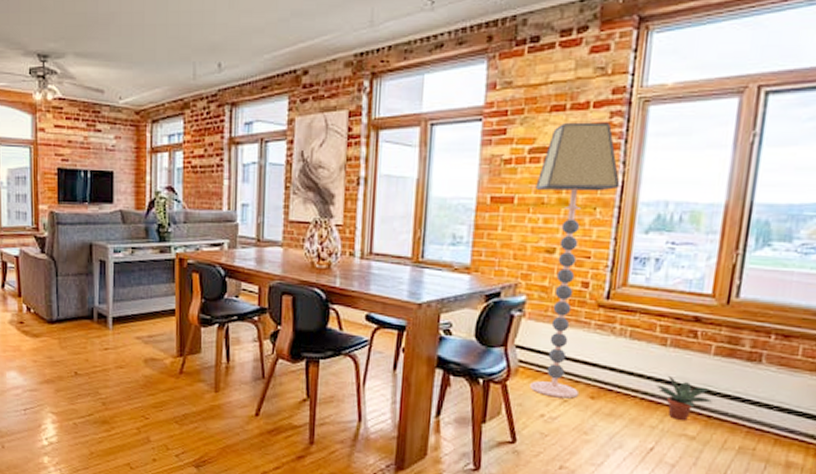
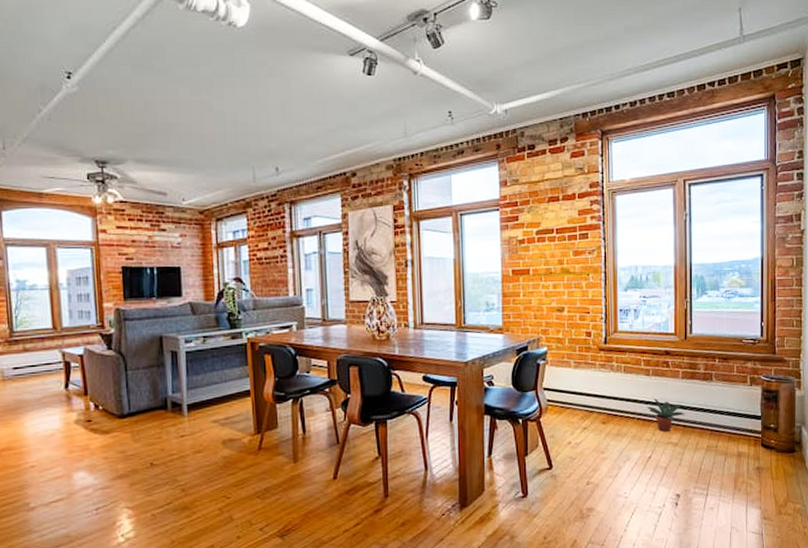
floor lamp: present [530,122,621,399] -> none [544,209,604,427]

